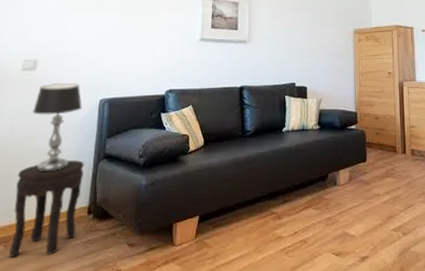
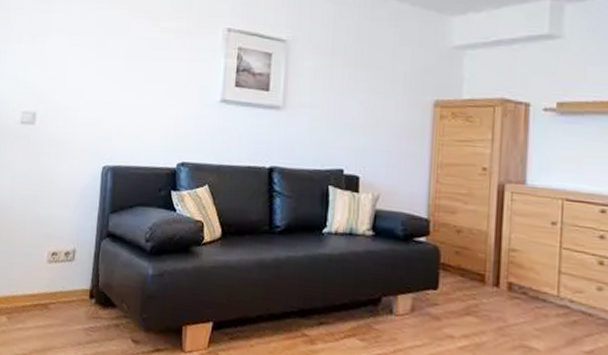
side table: present [9,160,84,258] -> none [12,233,86,336]
table lamp: present [33,82,82,172] -> none [32,141,84,245]

